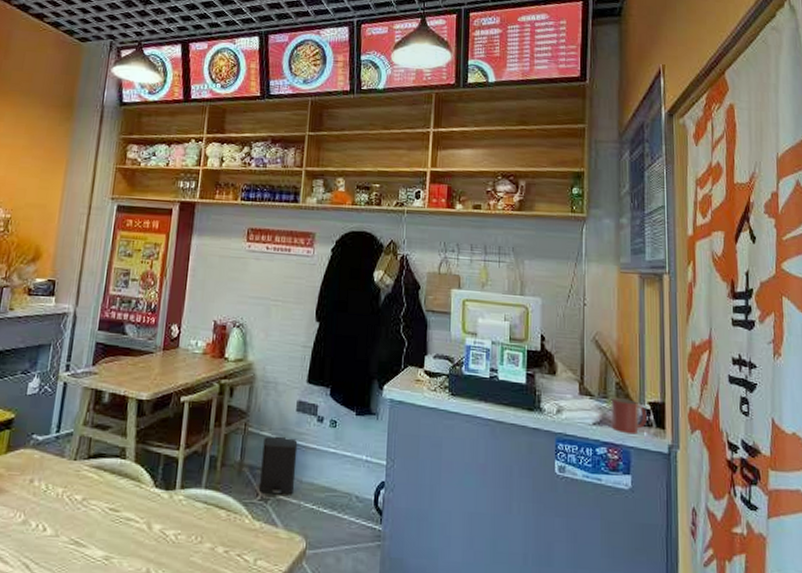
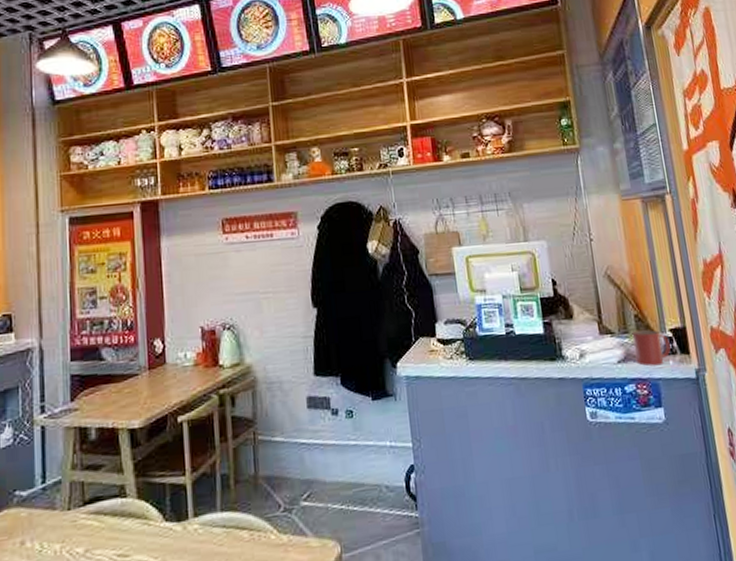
pedal bin: present [259,436,298,495] -> none [277,438,319,504]

